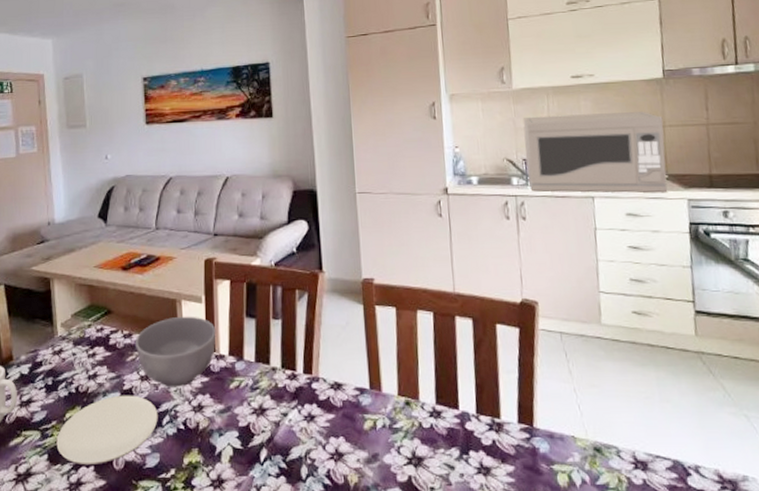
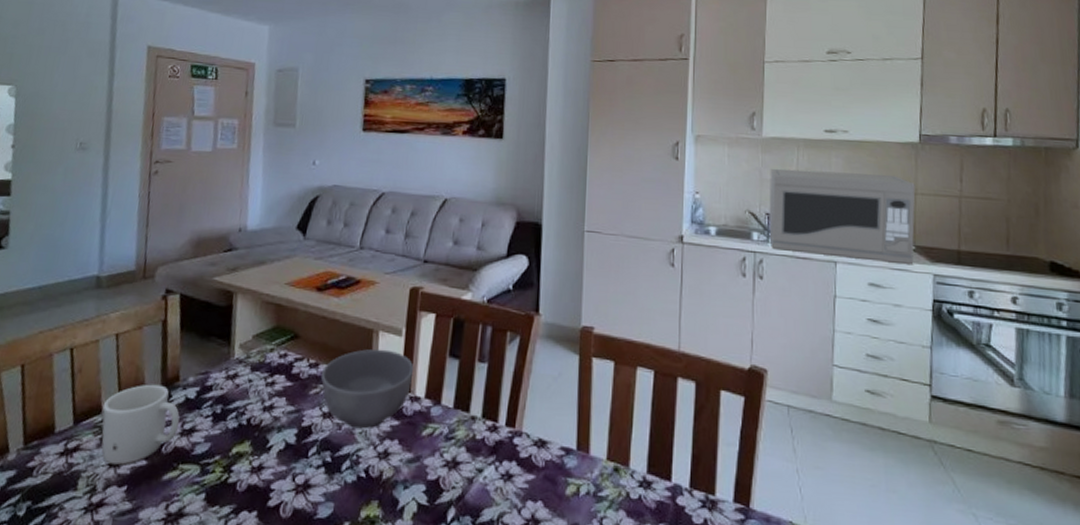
plate: present [56,395,158,464] -> none [216,432,338,510]

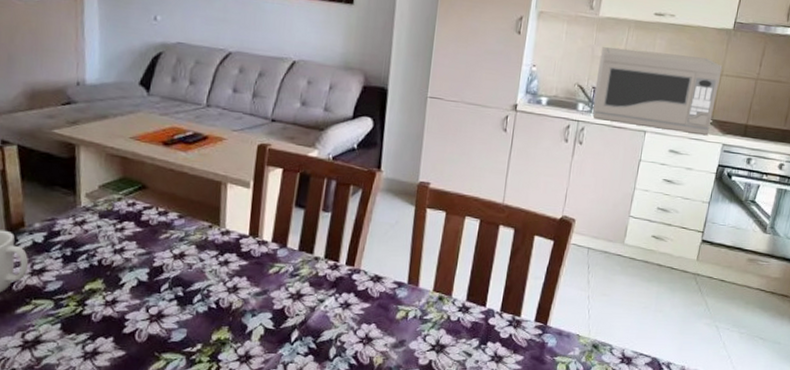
bowl: present [320,348,414,429] -> none [170,199,262,268]

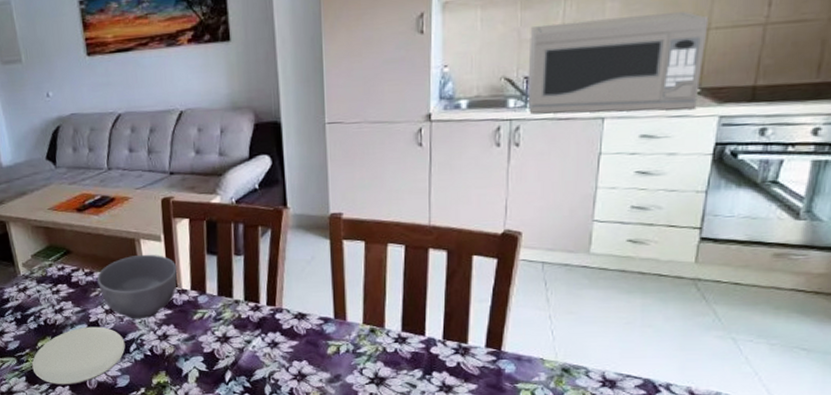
plate: none [71,271,189,336] -> present [31,326,126,385]
bowl: none [170,199,262,268] -> present [96,254,178,319]

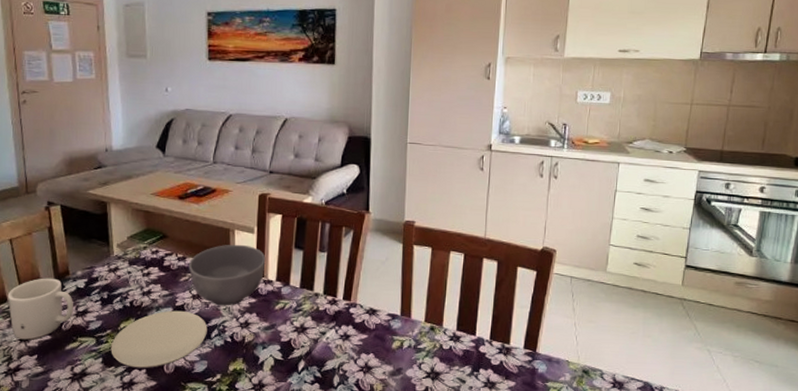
microwave: present [527,10,709,114] -> none [564,85,692,164]

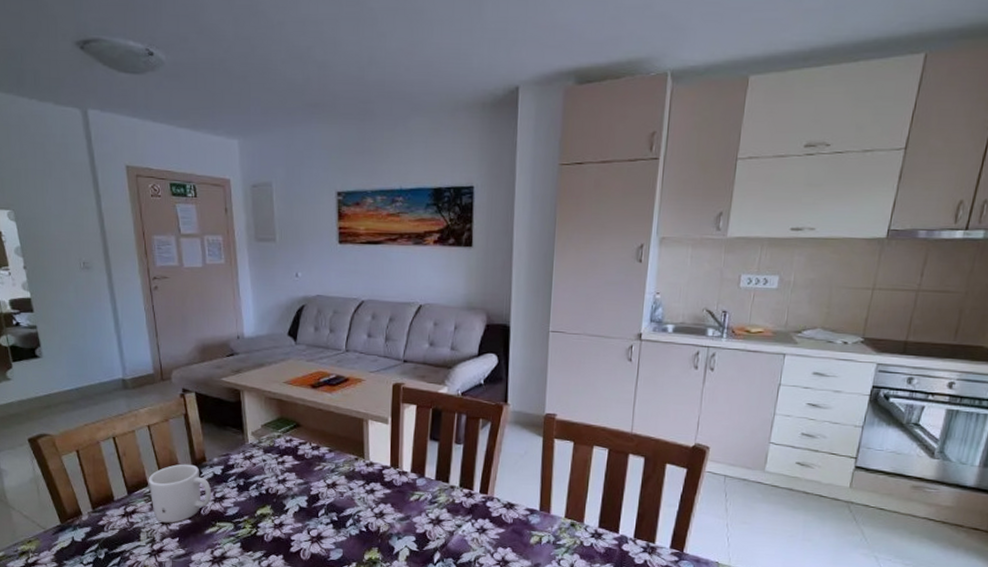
plate: present [111,310,208,368] -> none [248,499,342,554]
bowl: present [188,244,266,306] -> none [322,434,400,496]

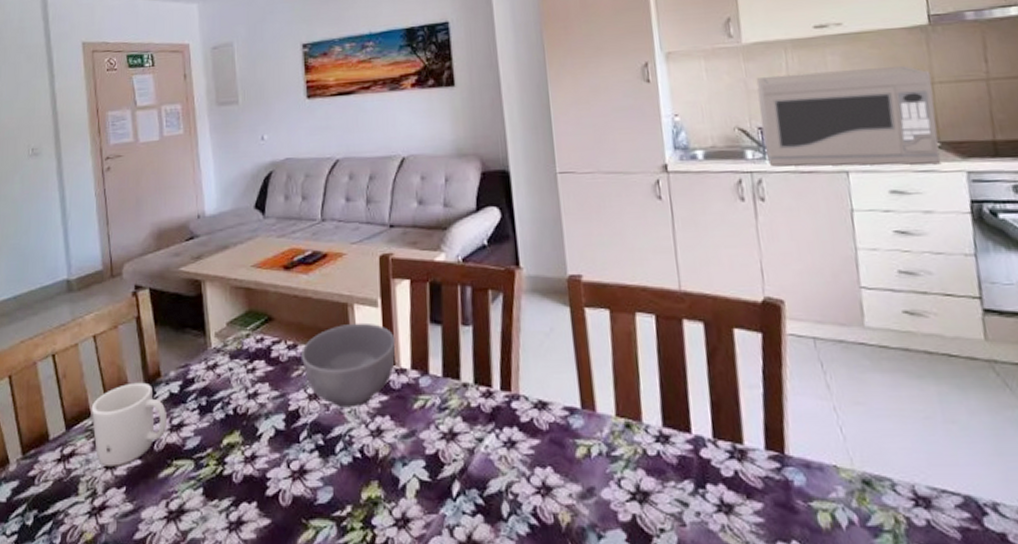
bowl: none [322,434,400,496] -> present [300,322,396,408]
microwave: none [723,268,875,356] -> present [756,65,942,167]

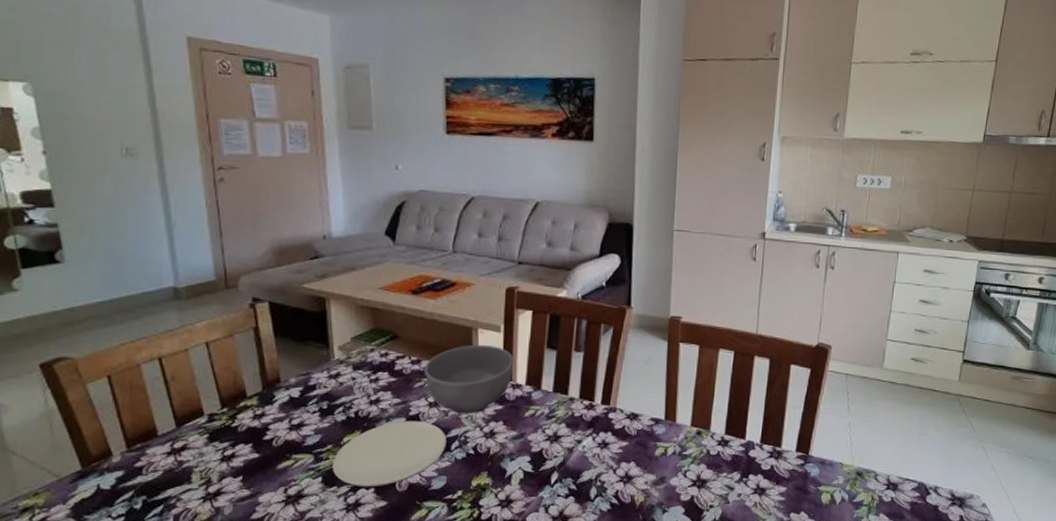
mug: present [91,382,168,466] -> none [204,387,287,459]
plate: none [213,417,330,500] -> present [332,420,447,487]
microwave: present [756,65,942,167] -> none [842,168,974,253]

